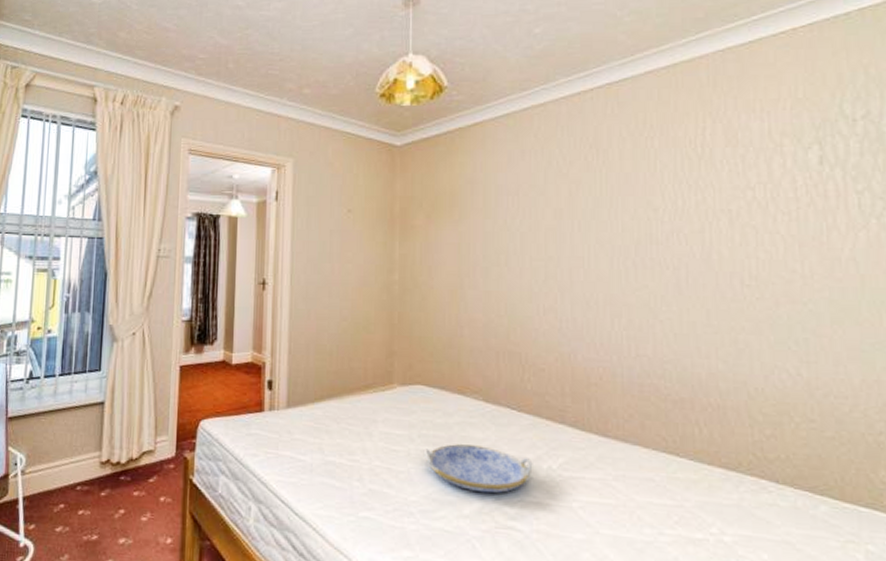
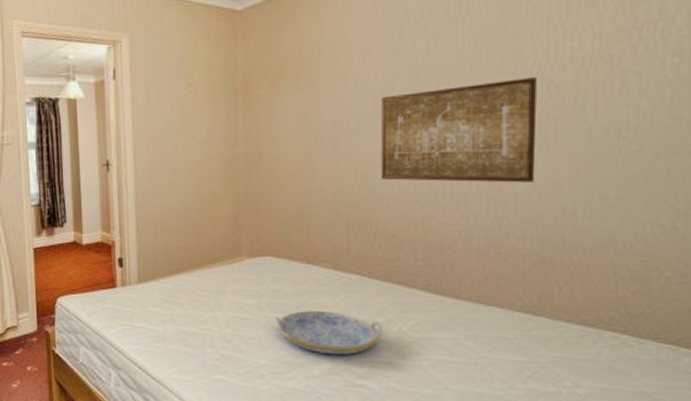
wall art: none [529,225,671,323] -> present [381,77,538,183]

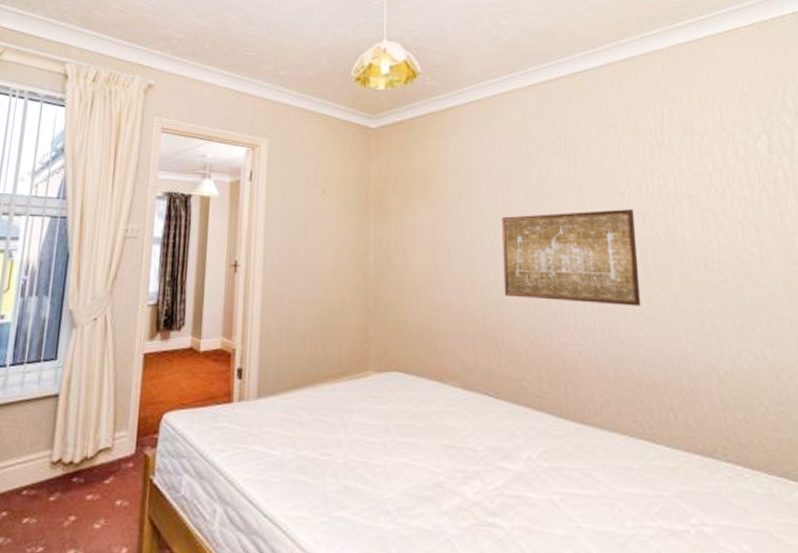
serving tray: present [273,311,383,355] -> none [400,434,512,488]

